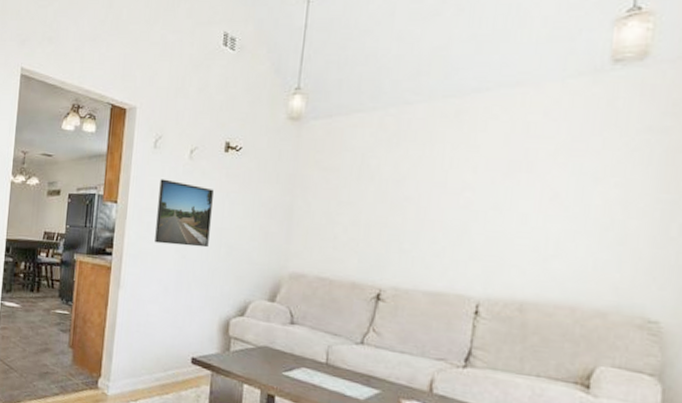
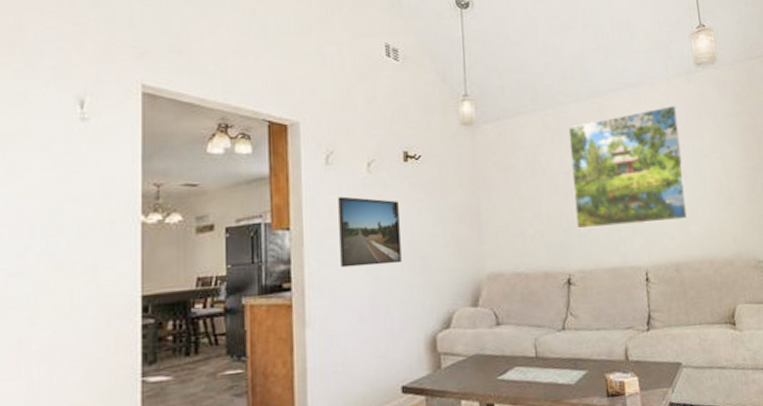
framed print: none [400,112,568,253] -> present [568,105,688,229]

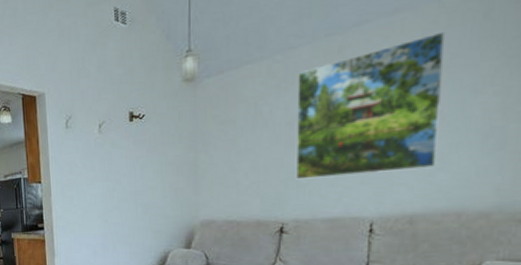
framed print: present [338,196,402,268] -> none [76,154,126,213]

